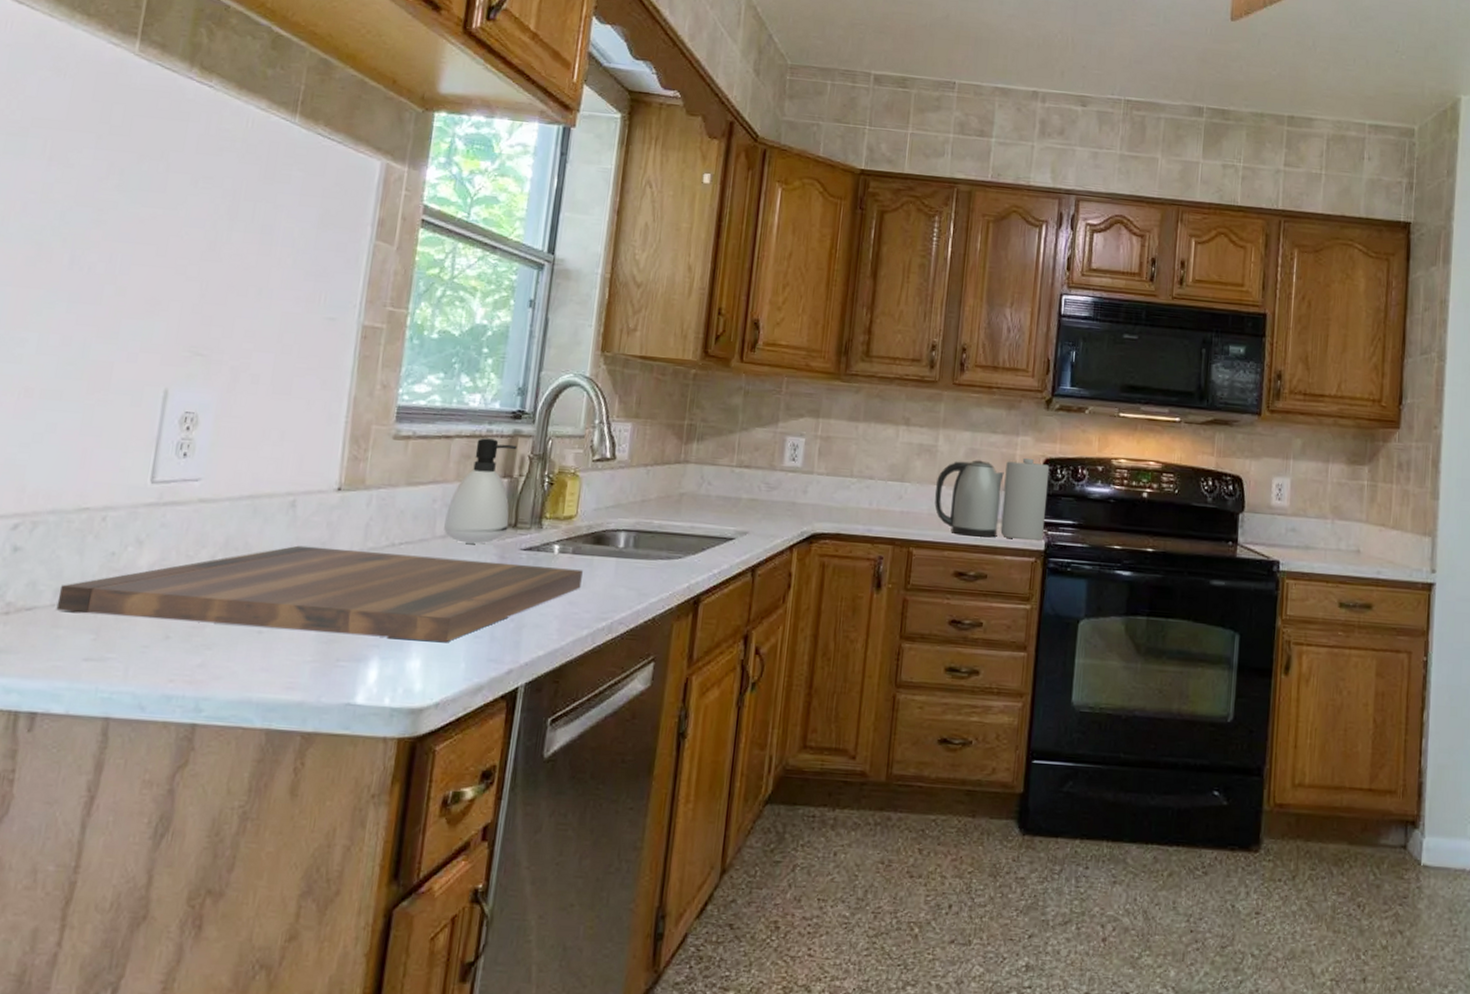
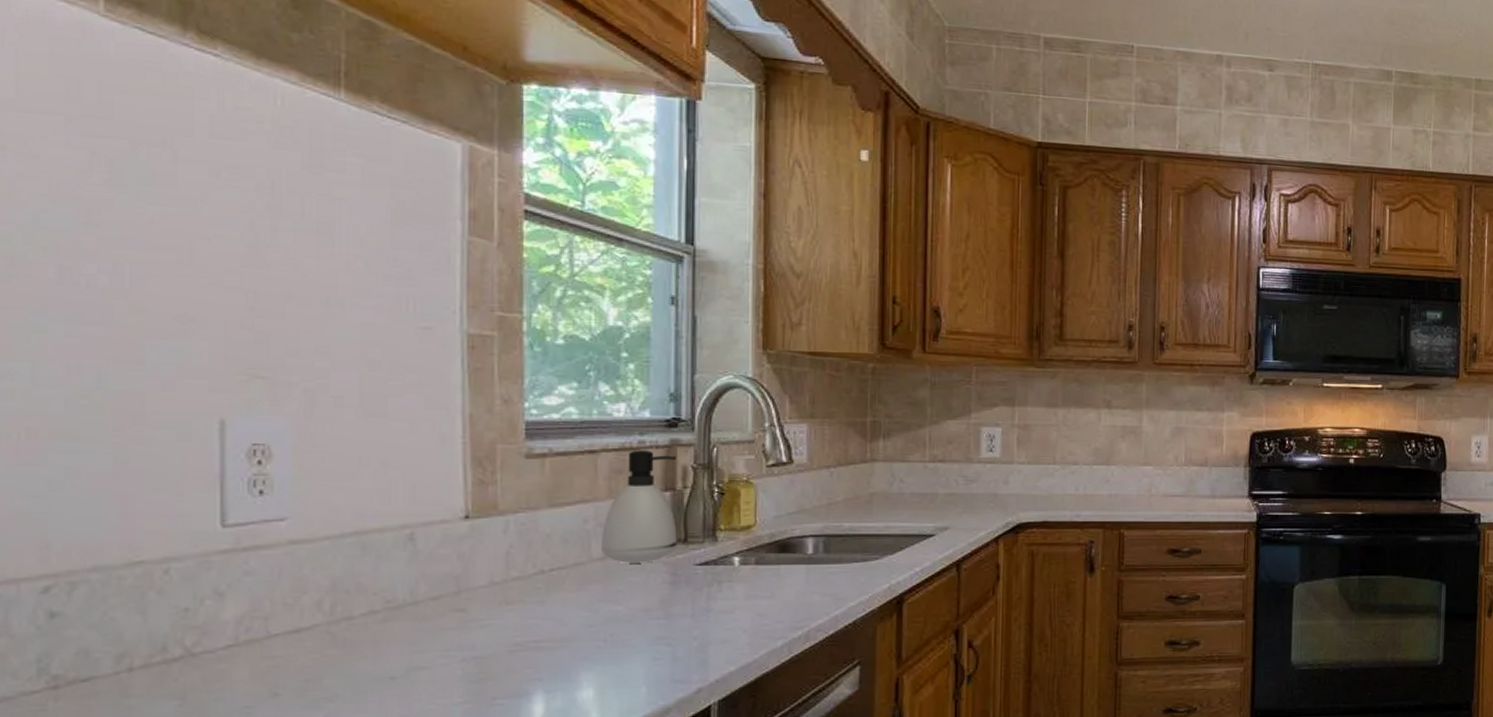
cutting board: present [56,545,583,642] -> none [122,580,769,678]
kettle: present [934,460,1004,538] -> none [1143,438,1212,513]
paper towel holder: present [1000,458,1050,541] -> none [1211,434,1257,513]

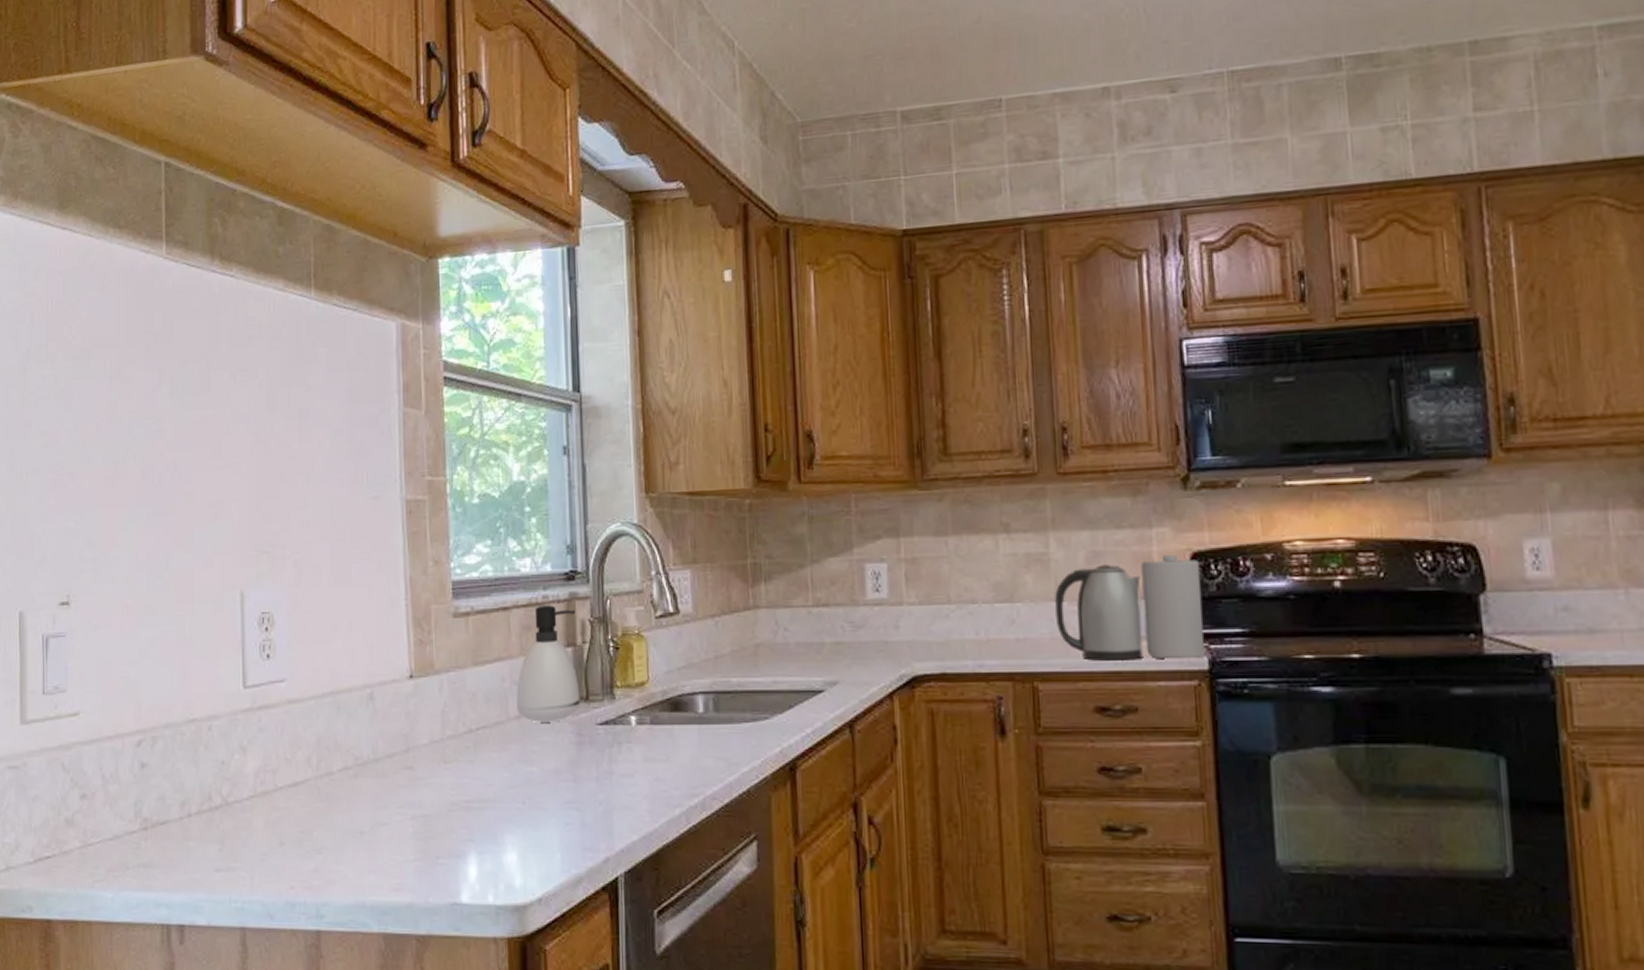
kettle: none [1143,438,1212,513] -> present [1055,564,1143,661]
paper towel holder: none [1211,434,1257,513] -> present [1141,555,1204,660]

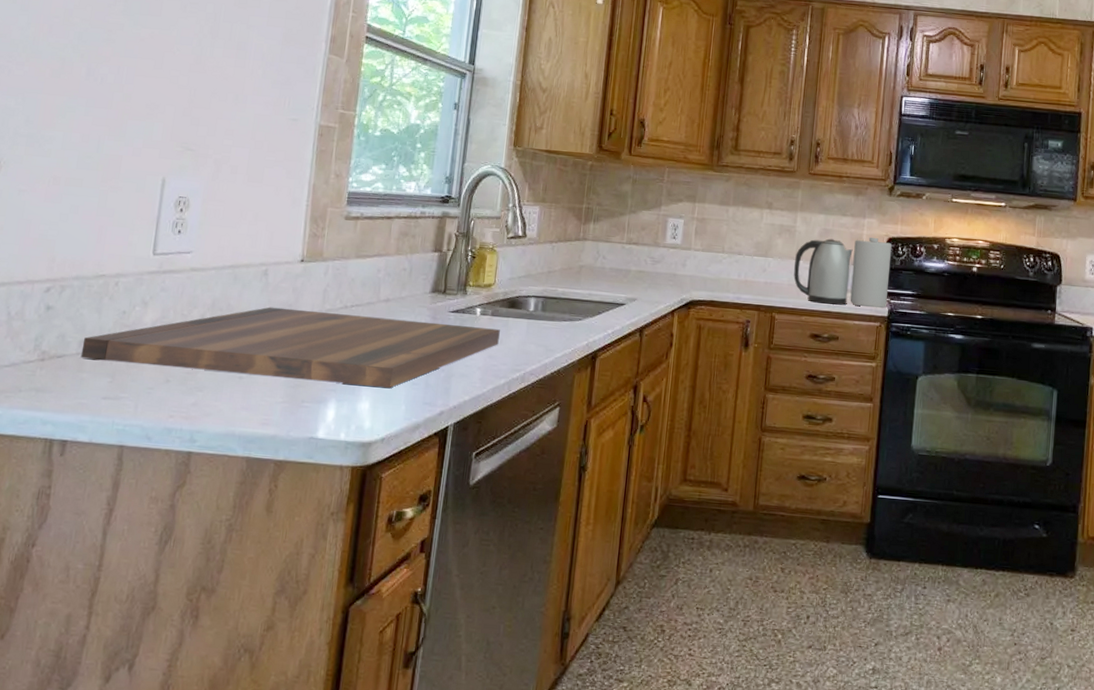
cutting board: none [184,739,665,831] -> present [80,307,500,388]
soap dispenser: present [516,605,581,722] -> none [387,219,446,307]

